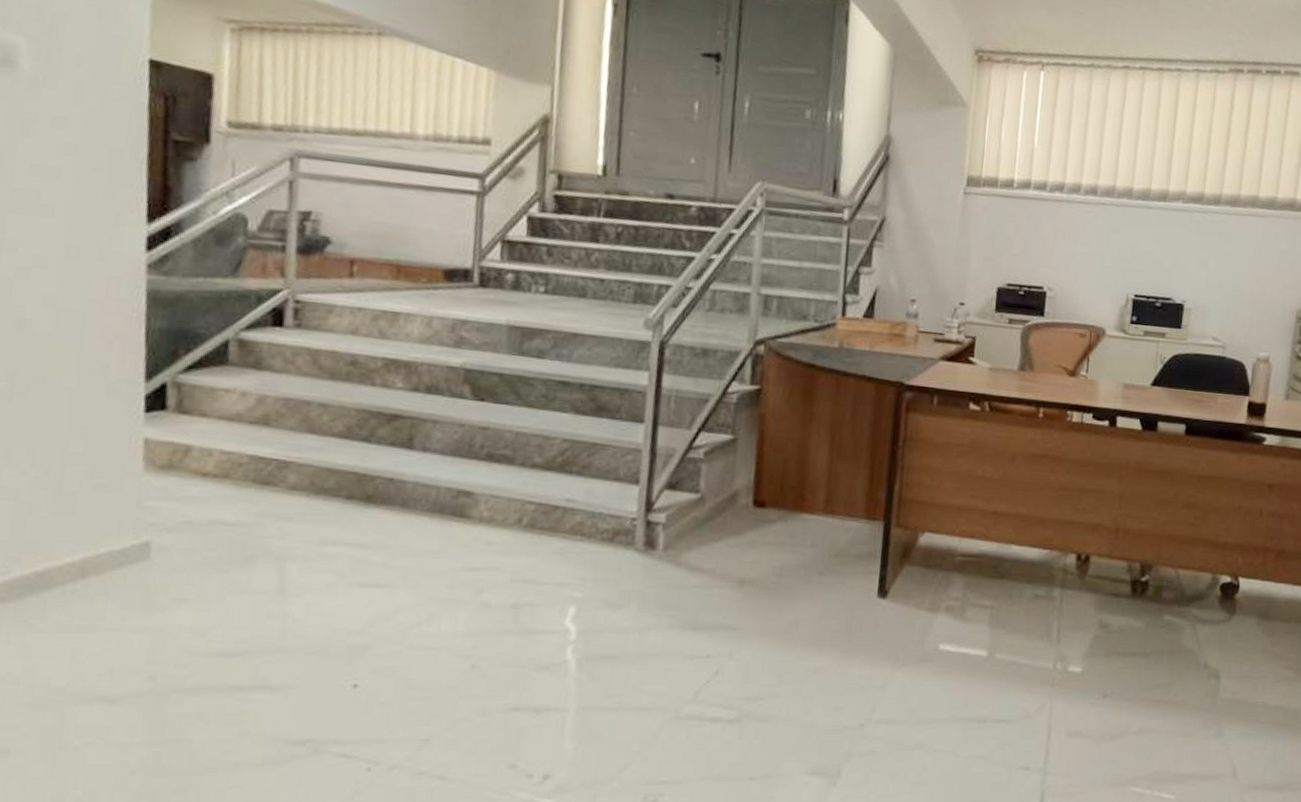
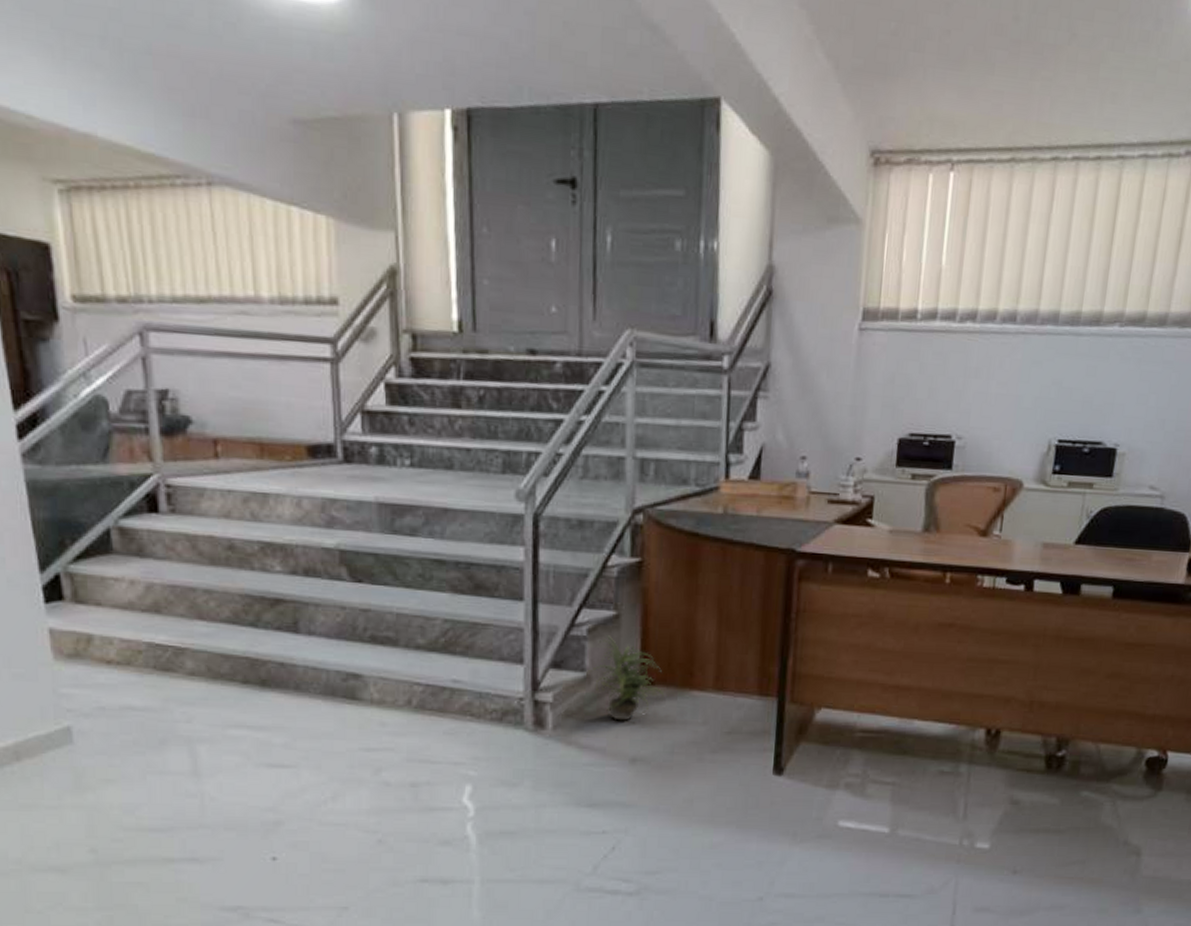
potted plant: none [700,458,776,543] -> present [586,635,665,721]

